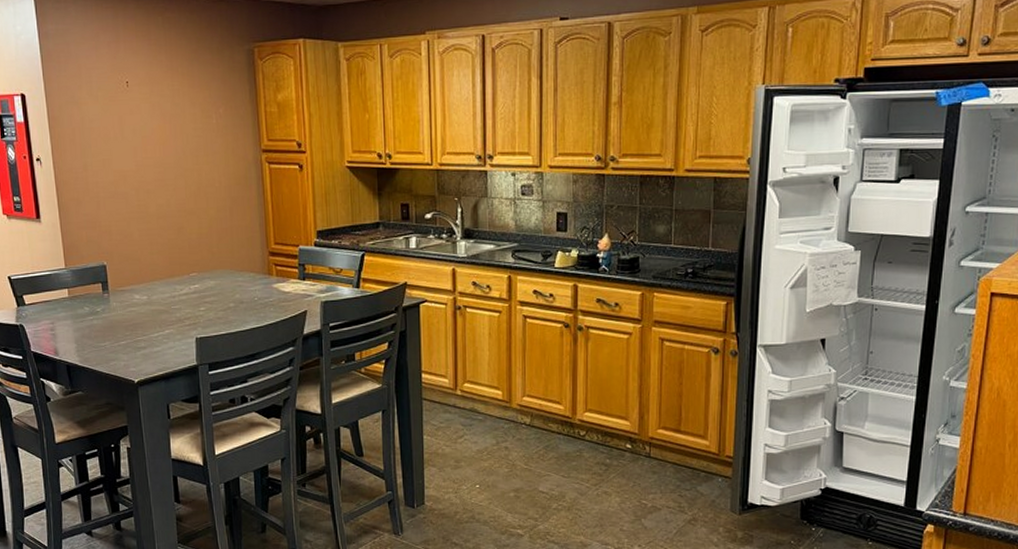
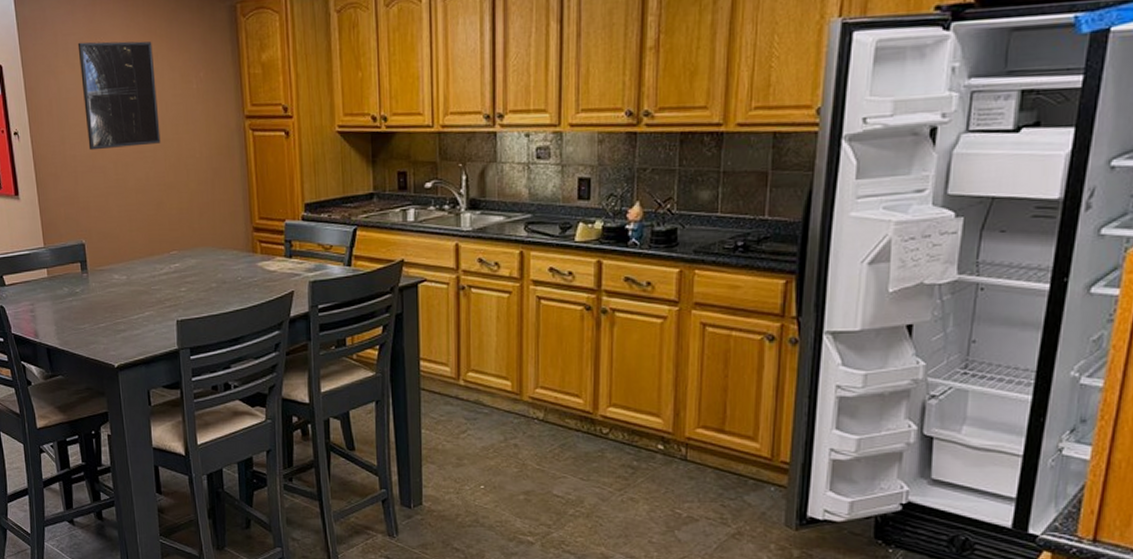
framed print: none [101,76,182,178] -> present [77,41,161,151]

